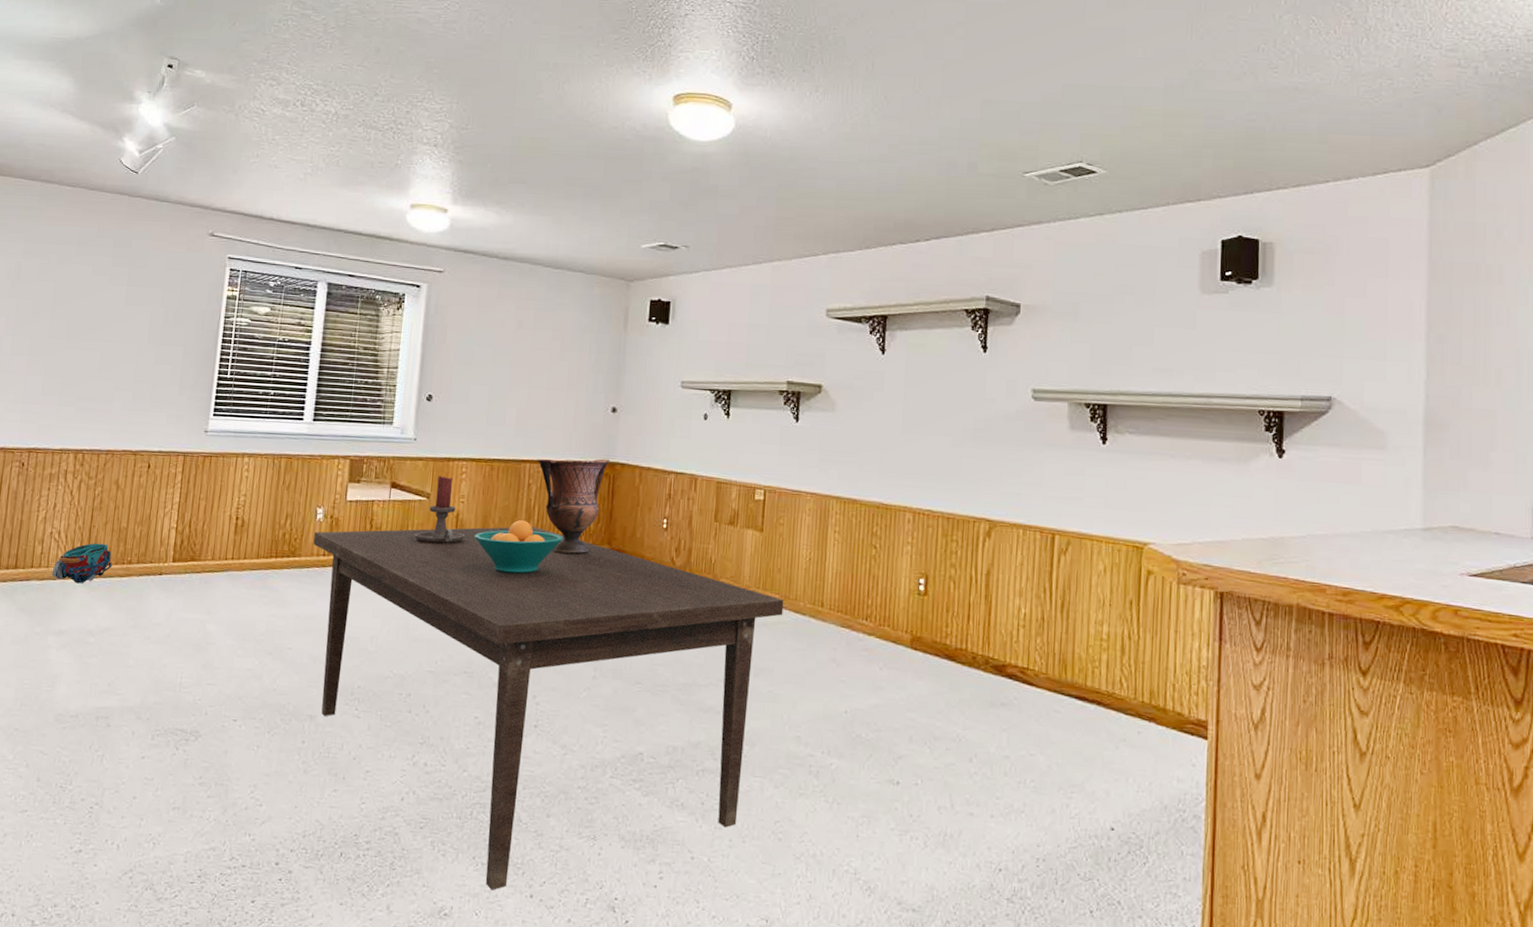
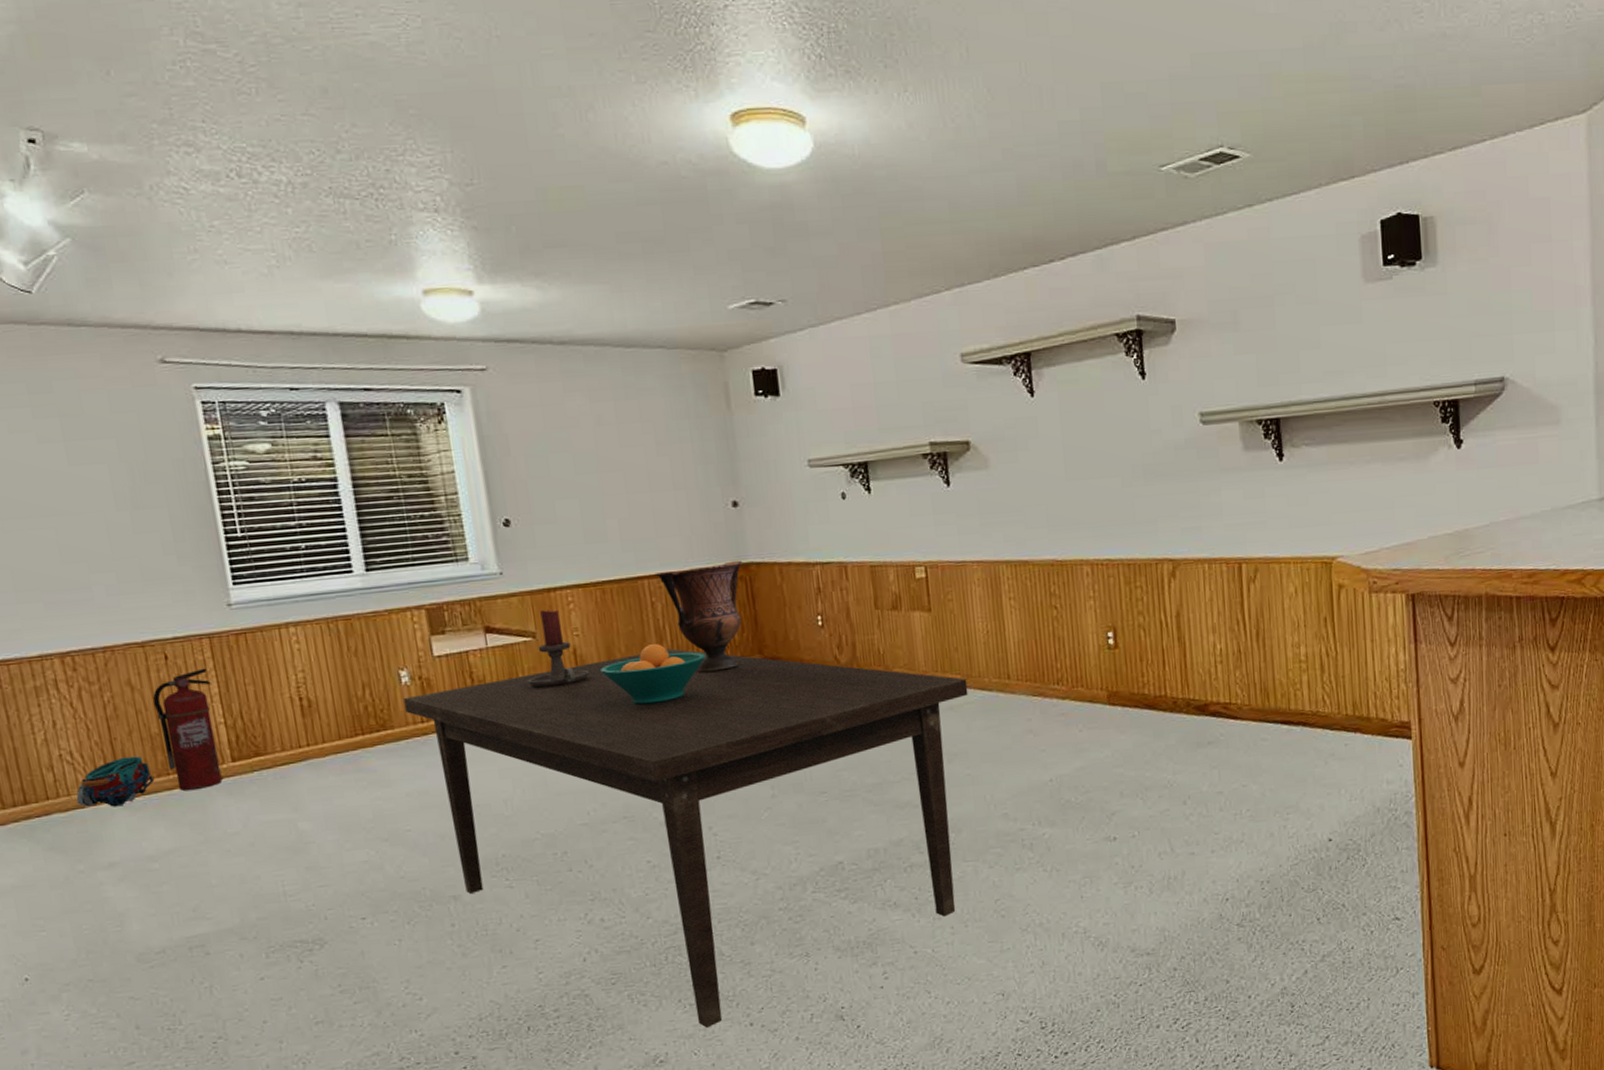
fire extinguisher: none [125,480,176,581] -> present [152,668,223,791]

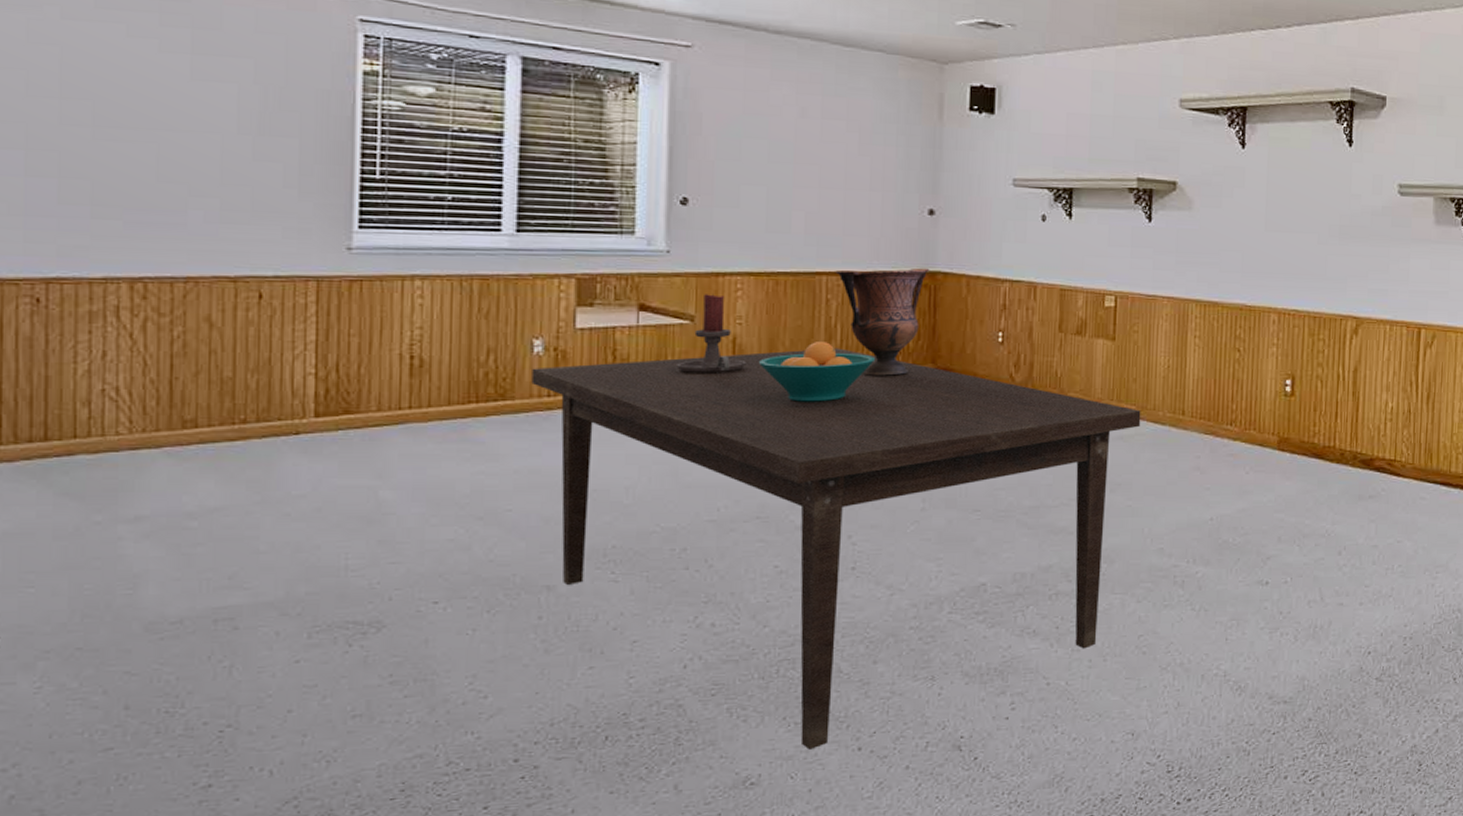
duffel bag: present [76,756,155,807] -> none [111,399,215,454]
fire extinguisher: present [152,668,223,791] -> none [233,312,308,444]

